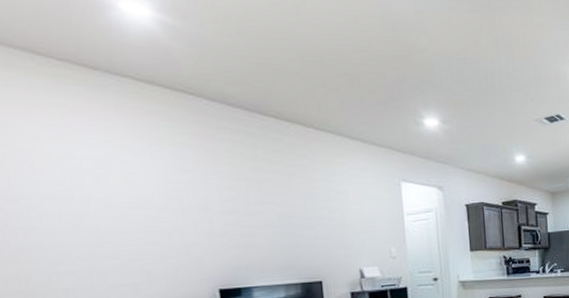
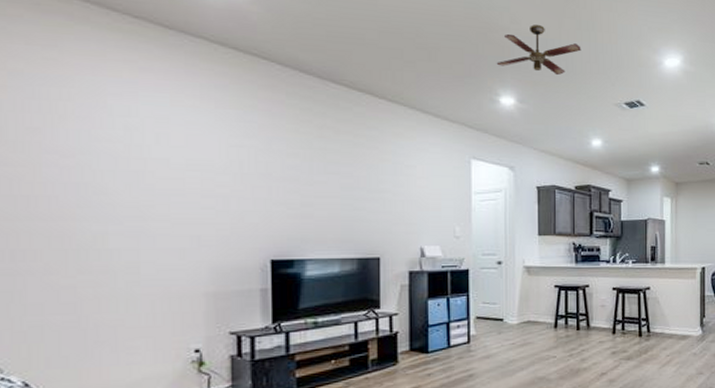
ceiling fan: none [418,45,500,95] -> present [496,25,581,76]

